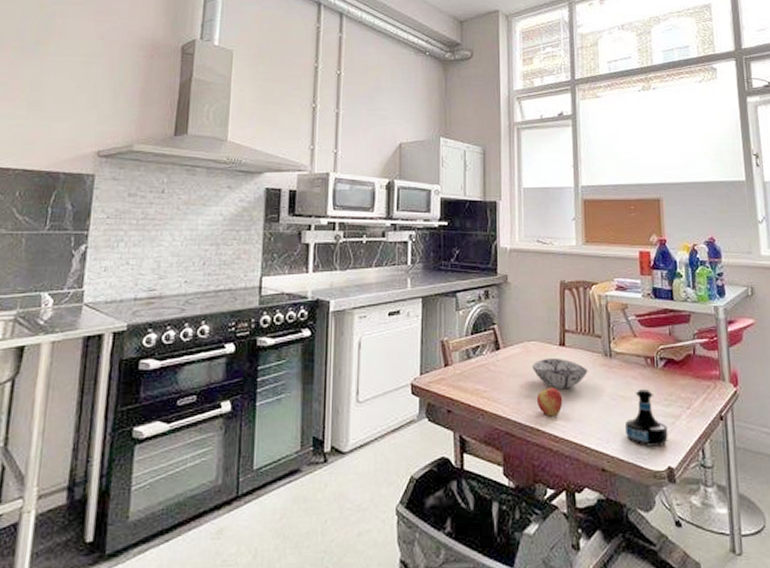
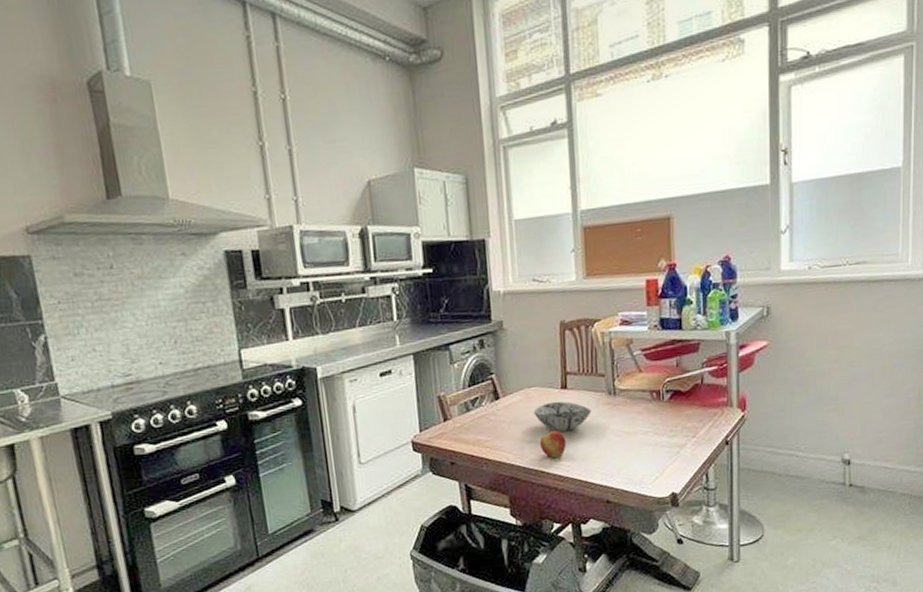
tequila bottle: present [624,388,668,447] -> none [629,422,673,477]

